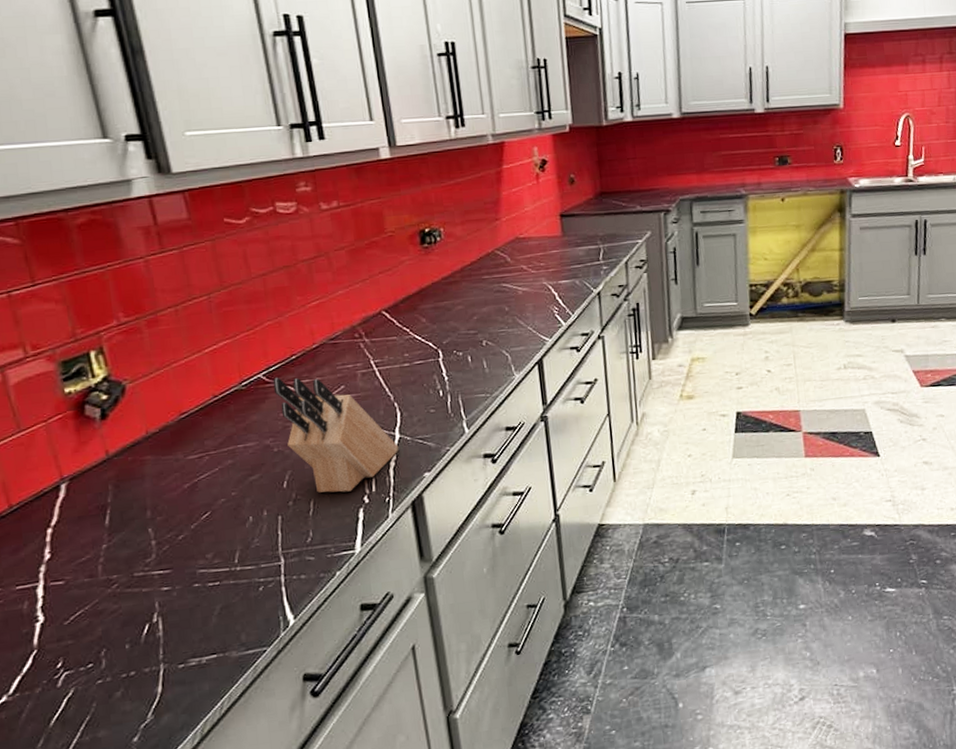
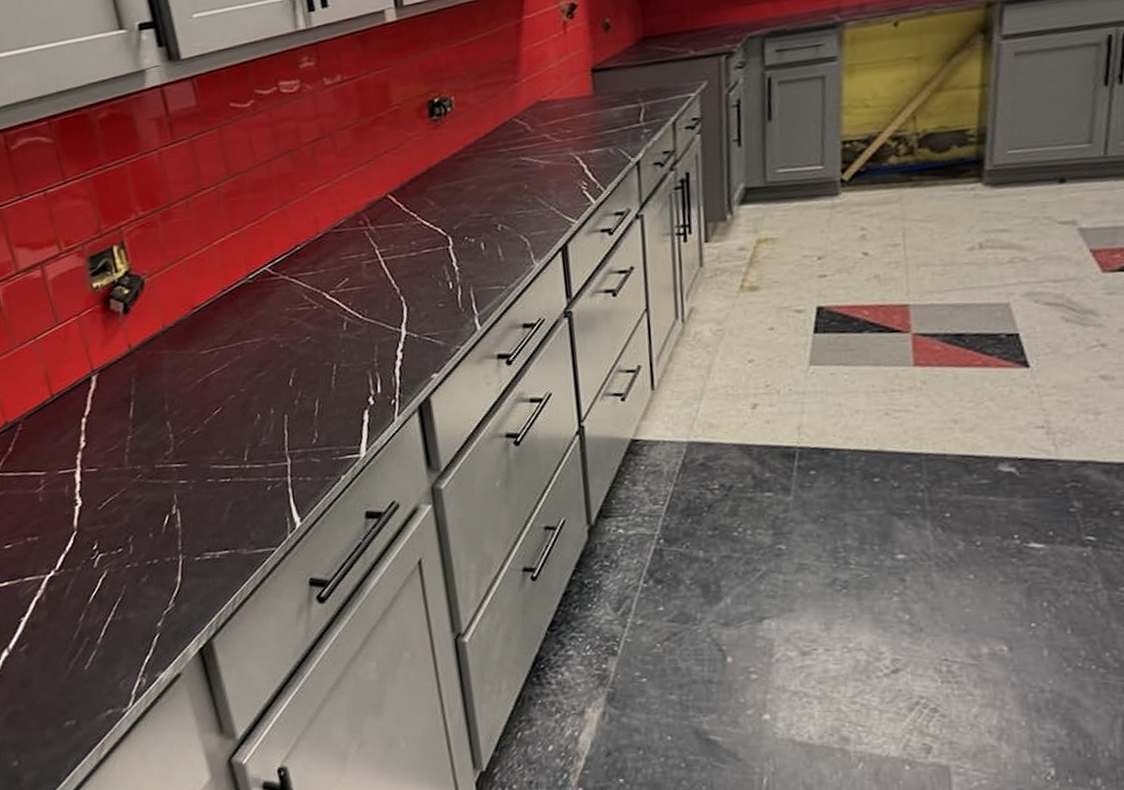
knife block: present [272,378,399,493] -> none [278,270,406,393]

